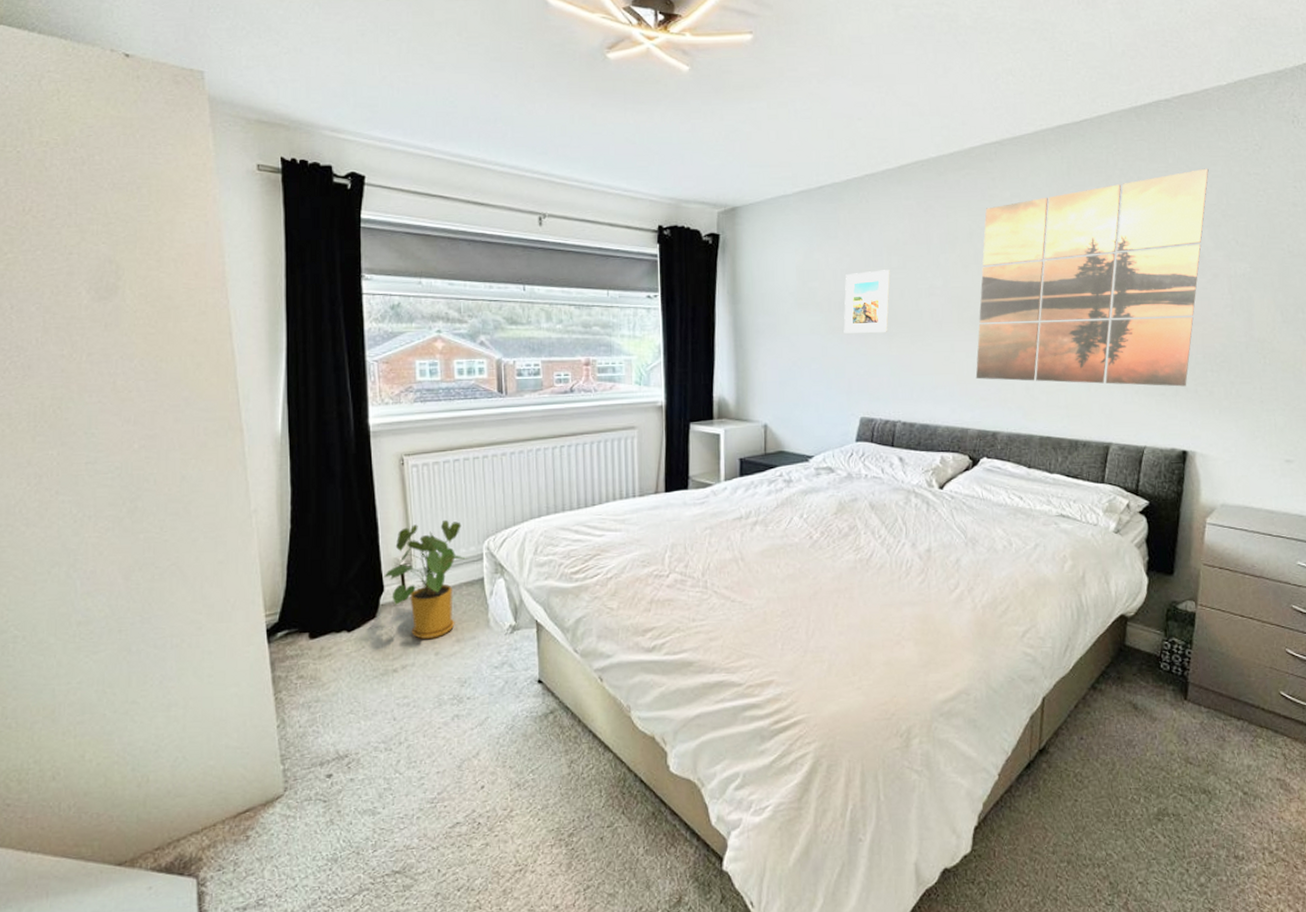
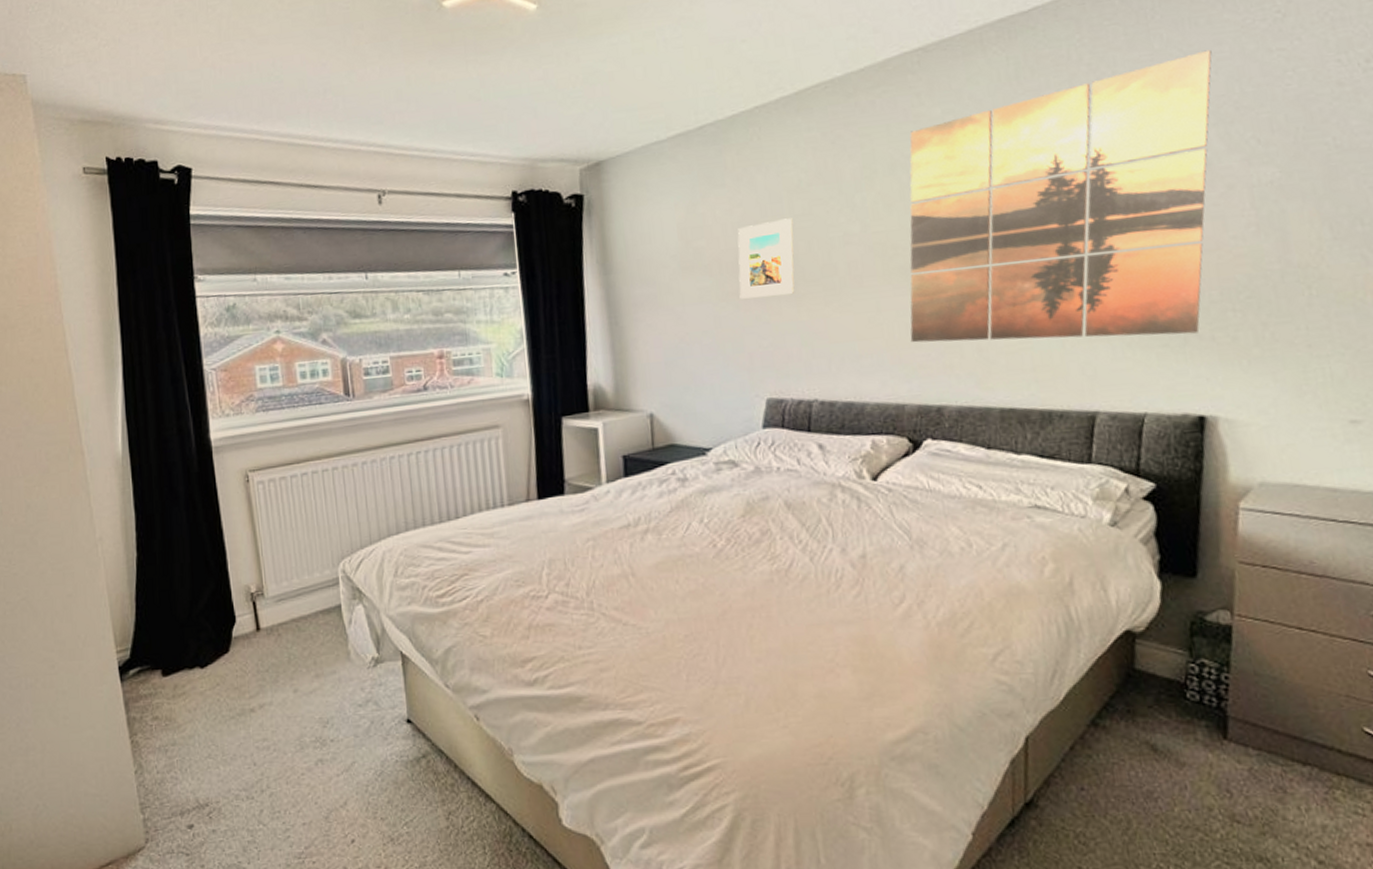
house plant: present [382,519,468,639] -> none [234,540,323,675]

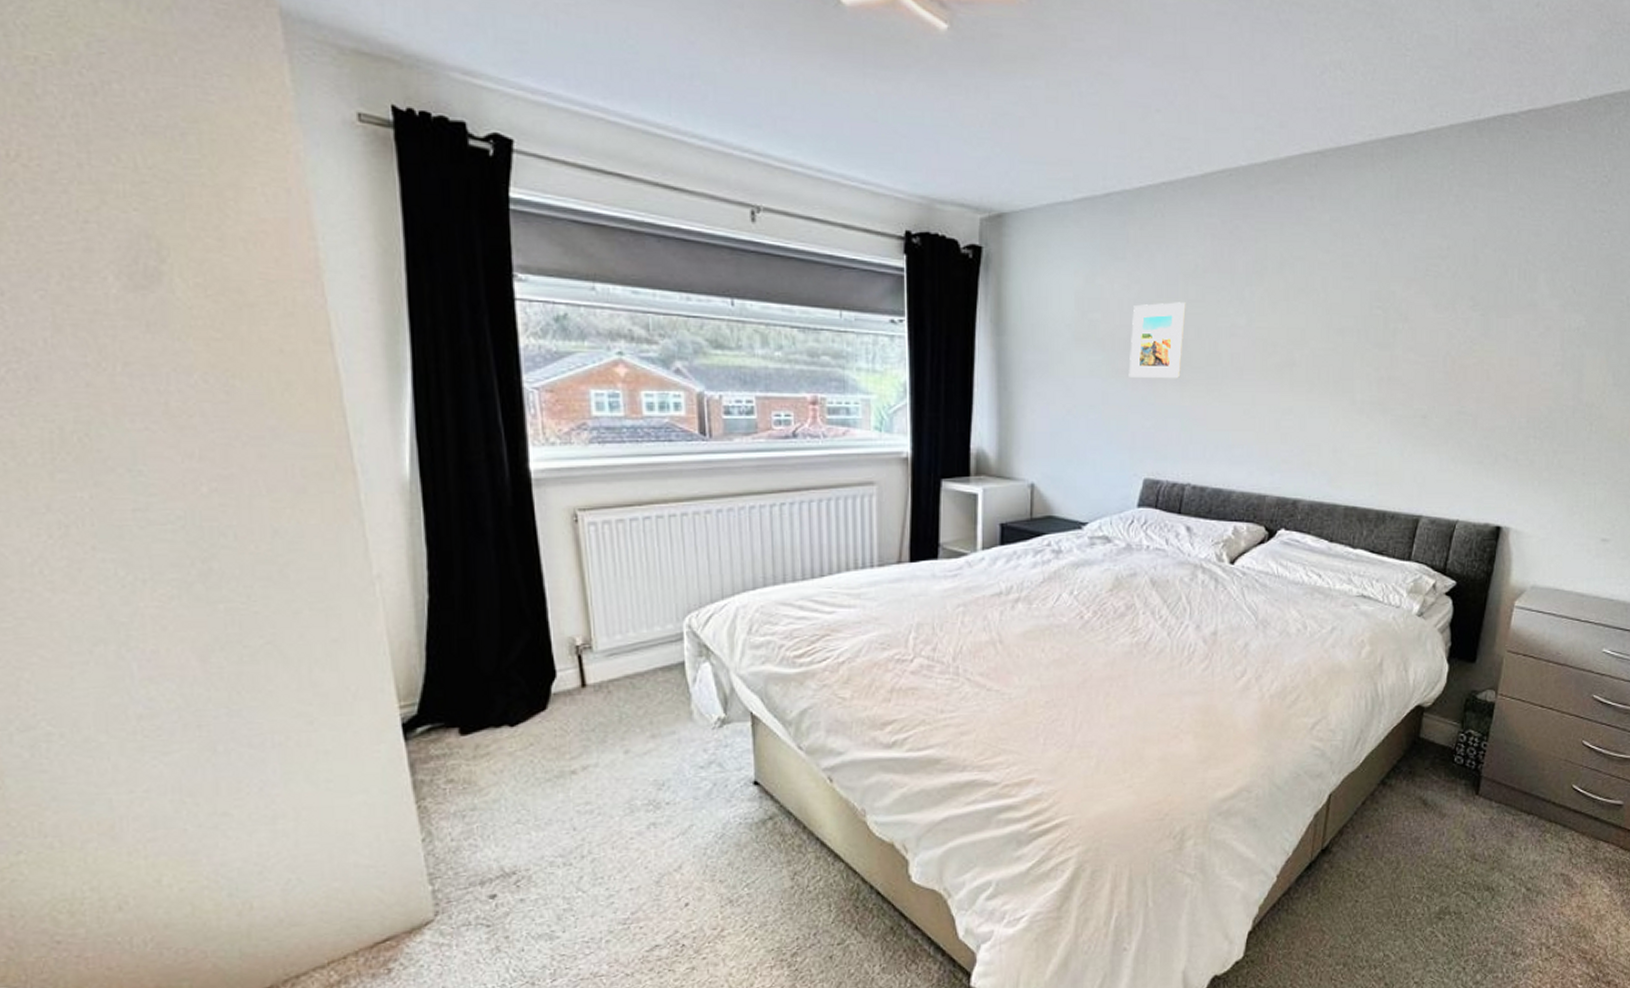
wall art: present [910,50,1212,343] -> none [1278,201,1552,454]

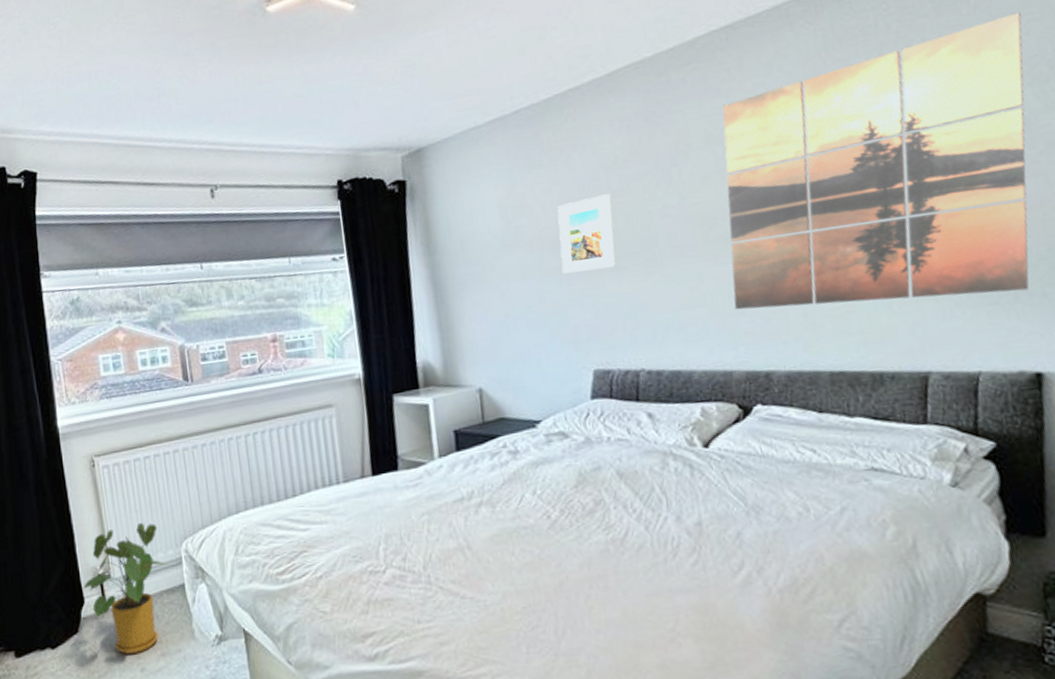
house plant: none [554,591,665,735] -> present [82,522,167,654]
wall art: none [1278,201,1552,454] -> present [722,12,1030,310]

